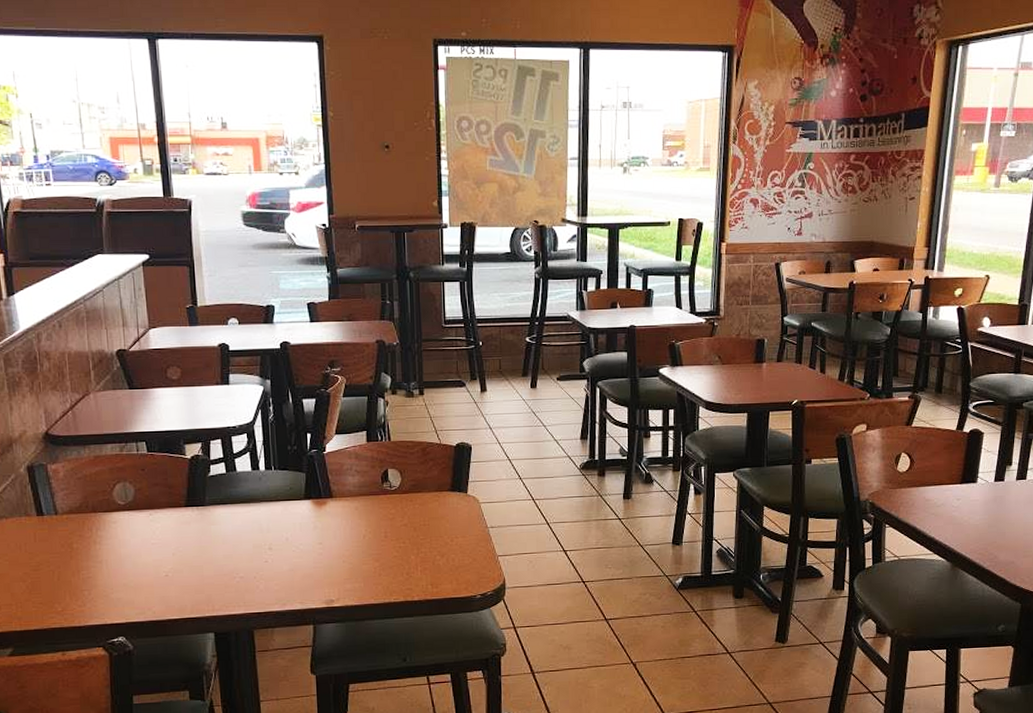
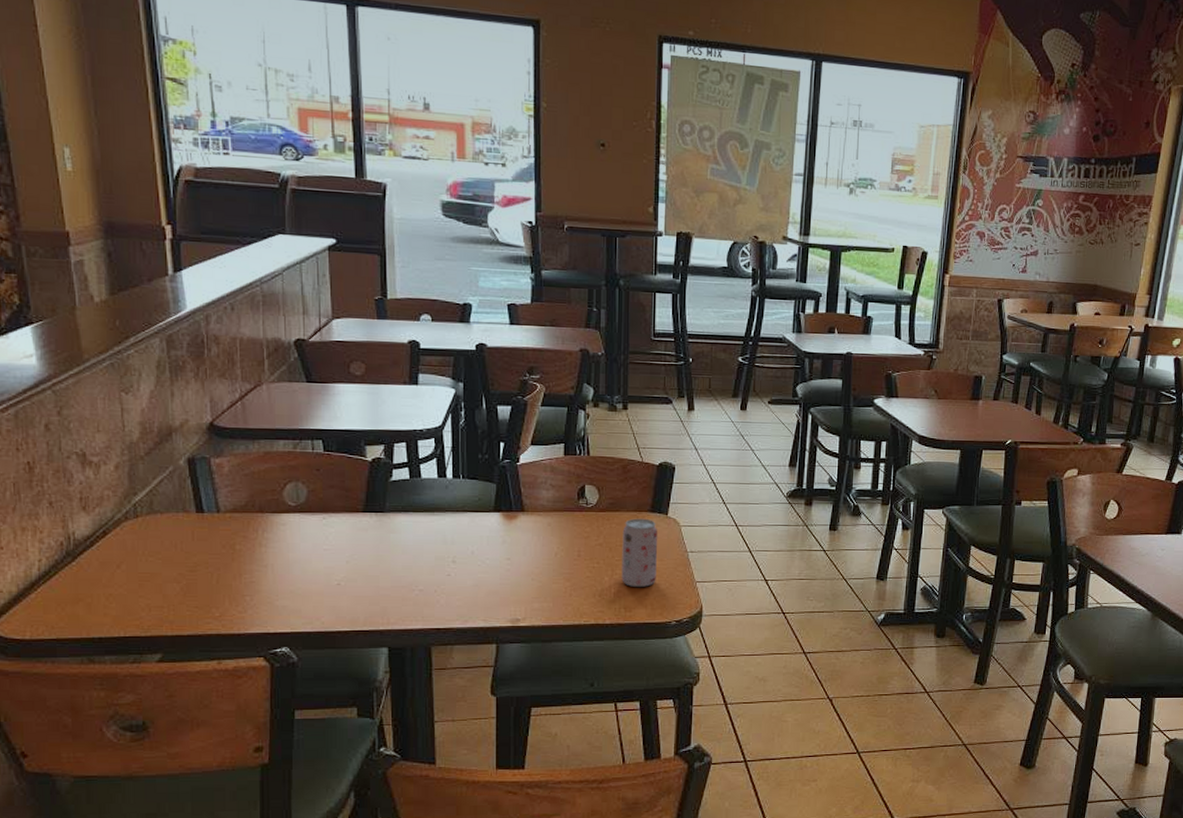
beverage can: none [425,497,460,564] -> present [622,518,658,587]

